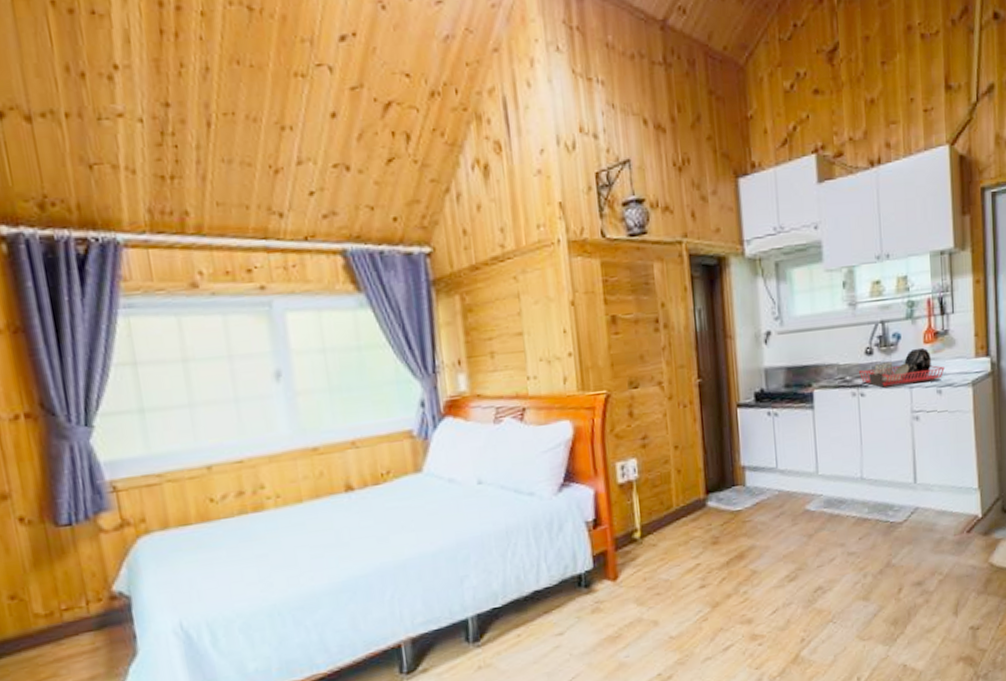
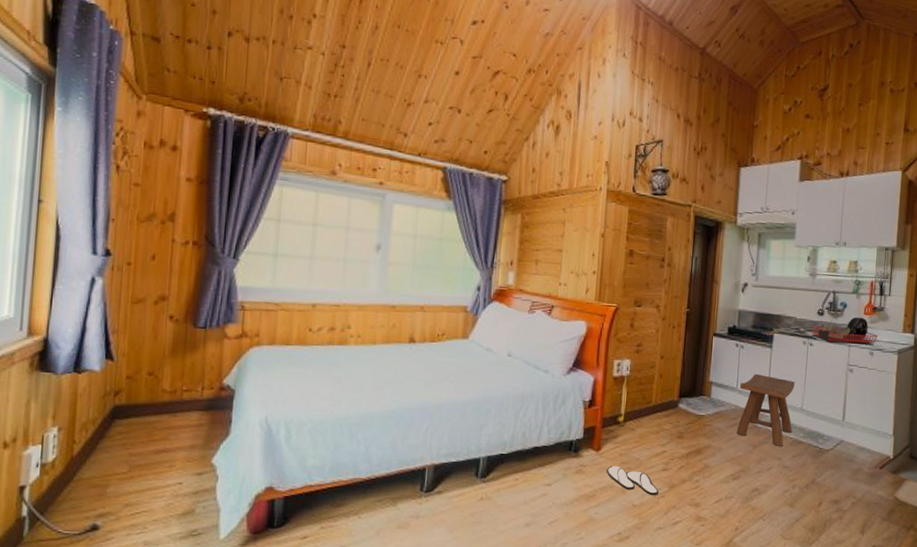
slippers: none [630,594,699,621] -> present [607,466,659,495]
stool: none [780,444,854,531] -> present [736,373,795,447]

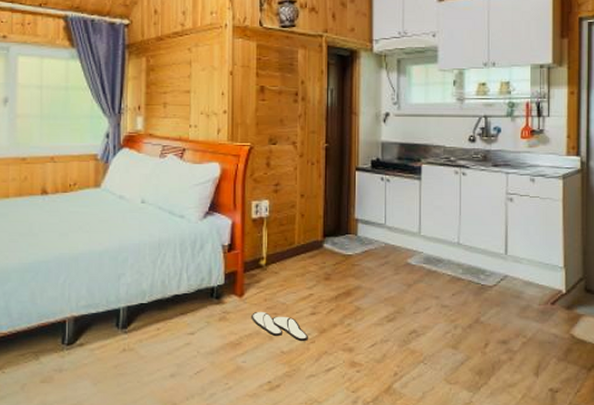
stool: present [736,373,795,447] -> none [388,208,450,285]
dish rack: present [810,317,878,346] -> none [461,141,538,172]

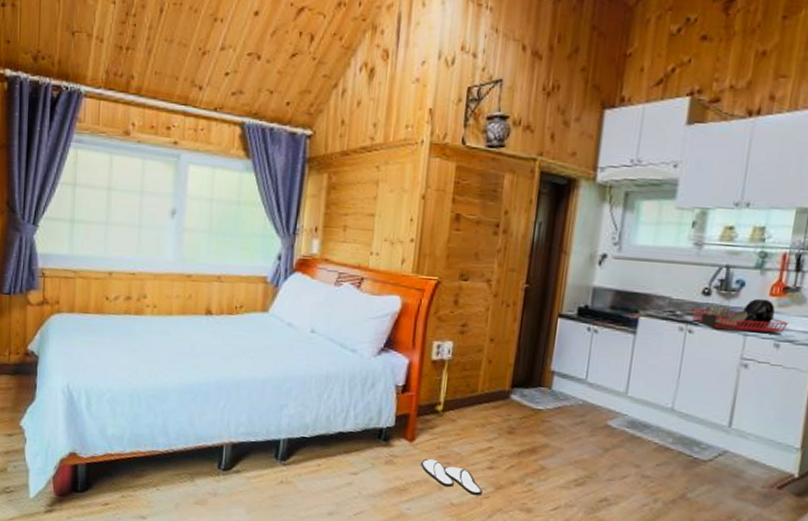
dish rack: none [461,141,538,172] -> present [690,298,788,336]

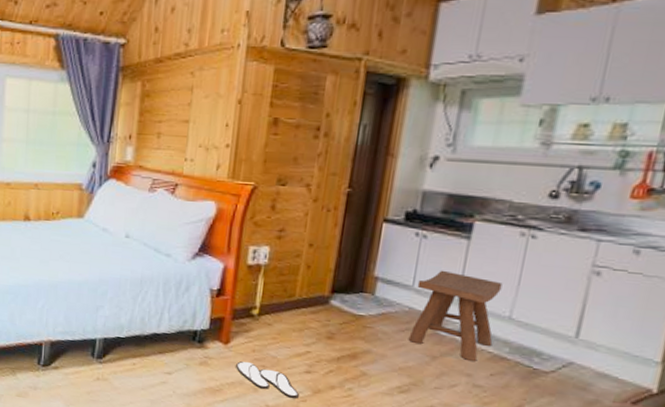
stool: none [583,364,665,453] -> present [408,270,503,362]
dish rack: present [690,298,788,336] -> none [534,201,652,242]

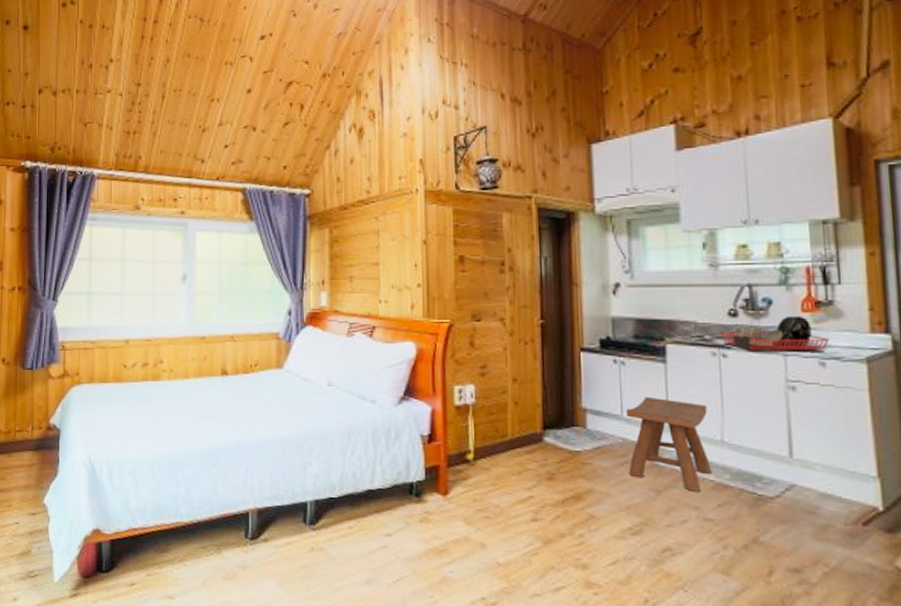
slippers: present [236,361,299,398] -> none [459,514,529,552]
dish rack: none [534,201,652,242] -> present [719,315,829,354]

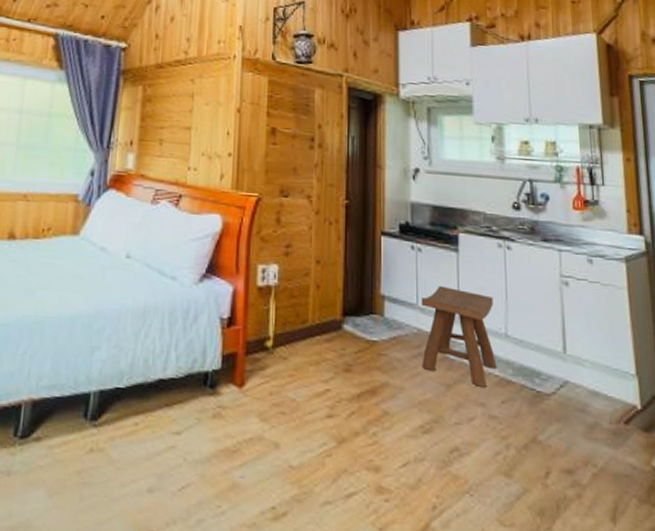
dish rack: present [719,315,829,354] -> none [505,212,595,251]

